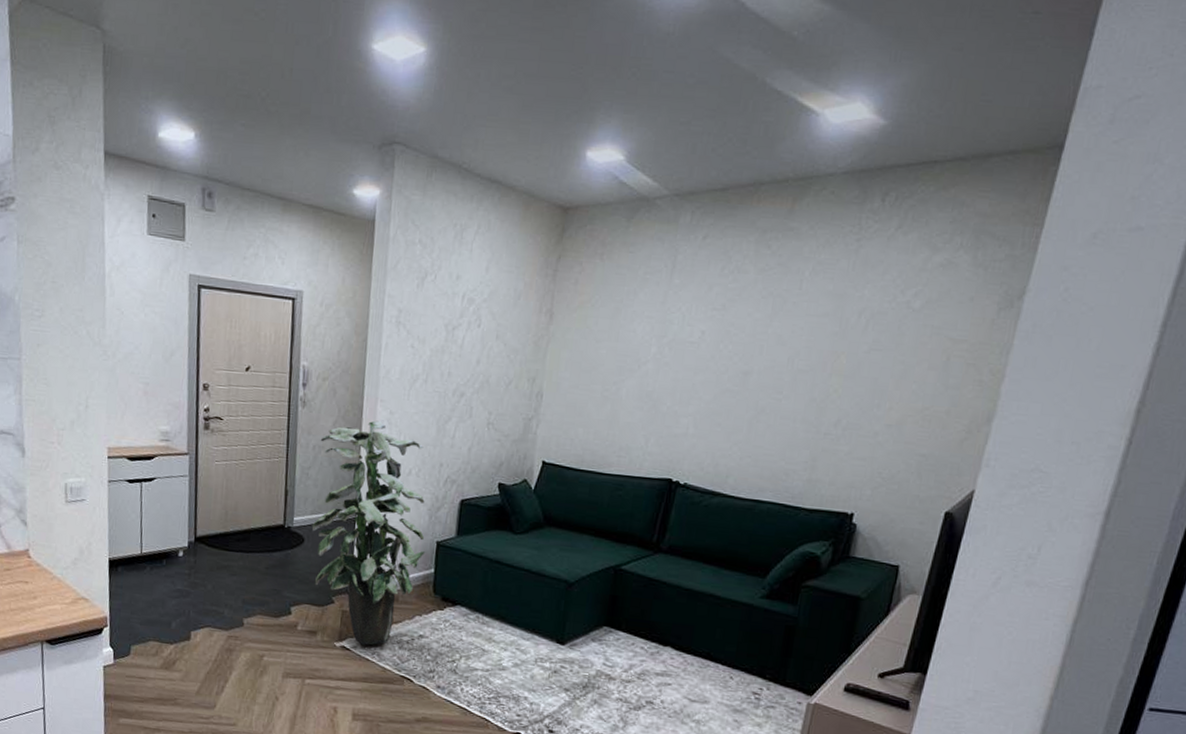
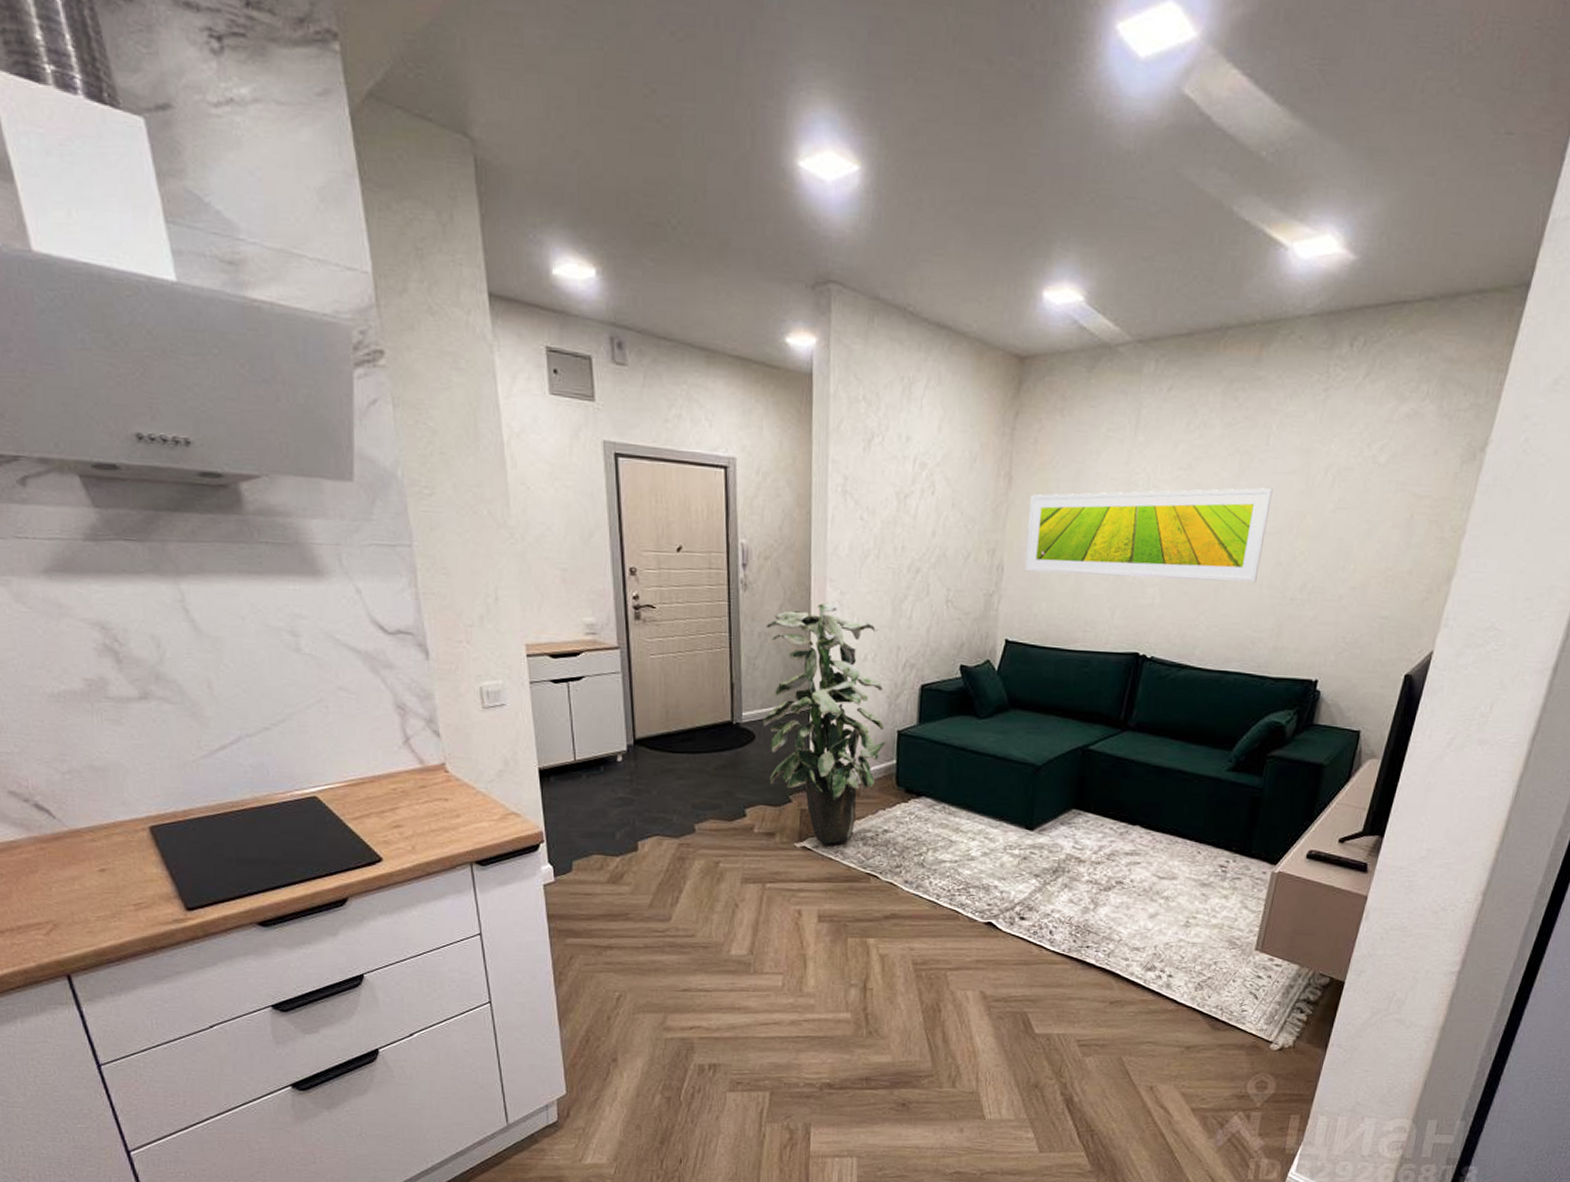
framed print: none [562,328,806,417] -> present [1024,488,1273,583]

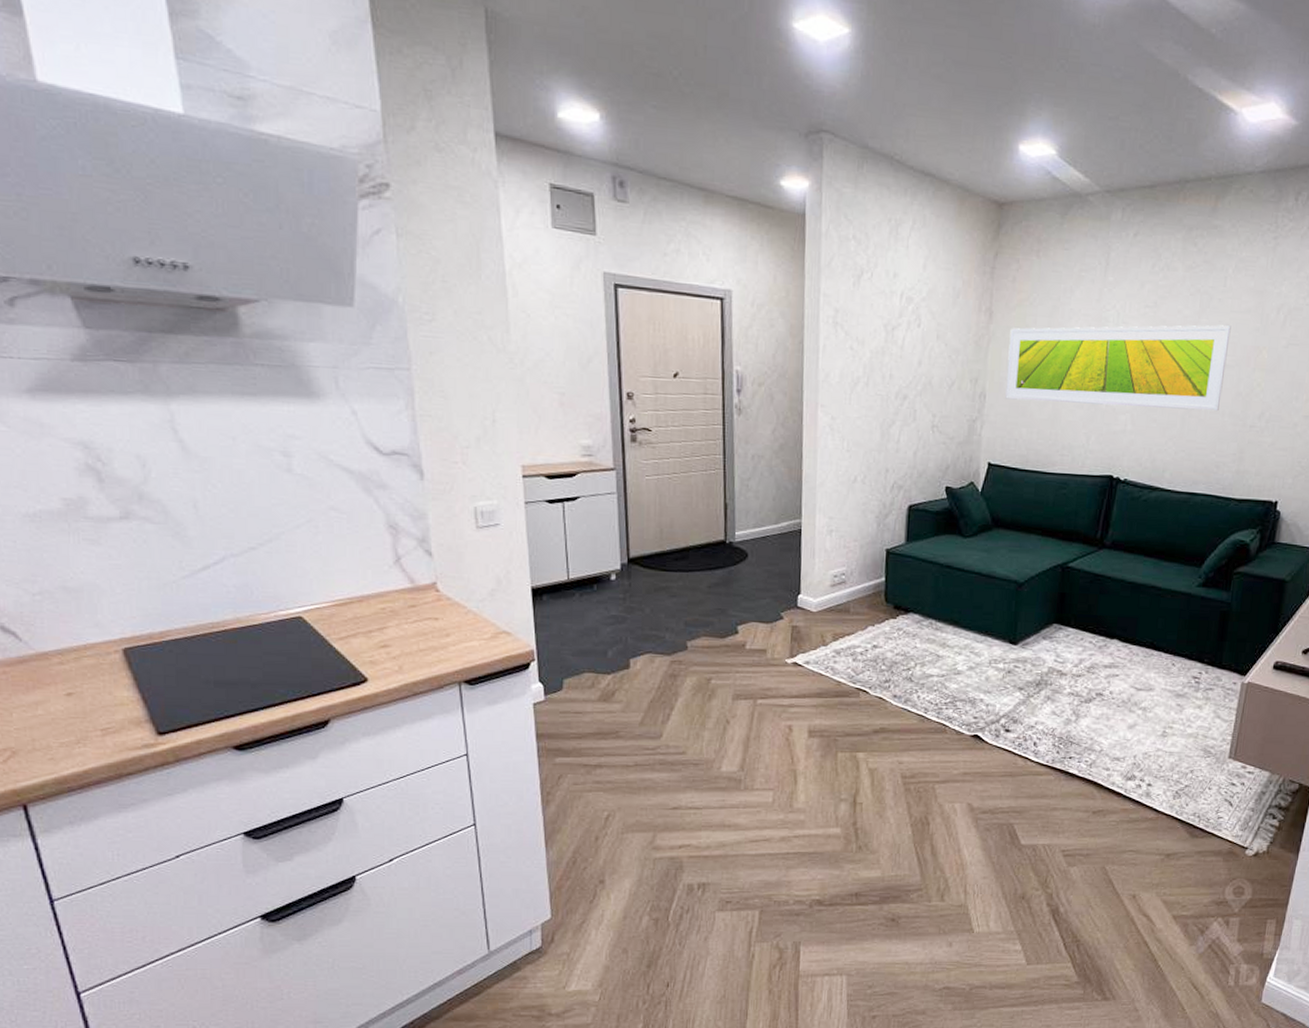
indoor plant: present [762,602,885,844] -> none [755,427,874,660]

